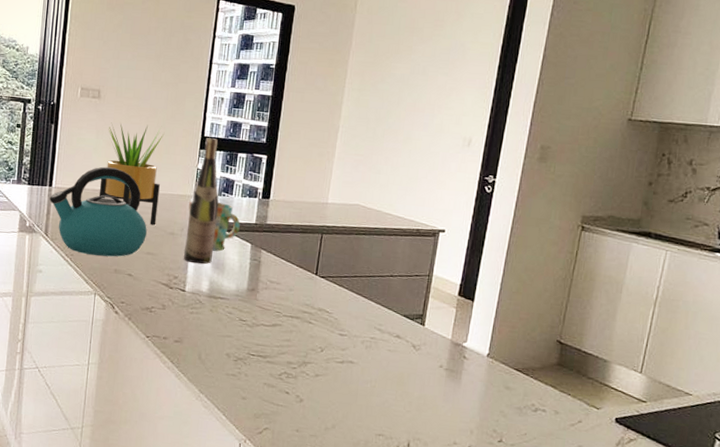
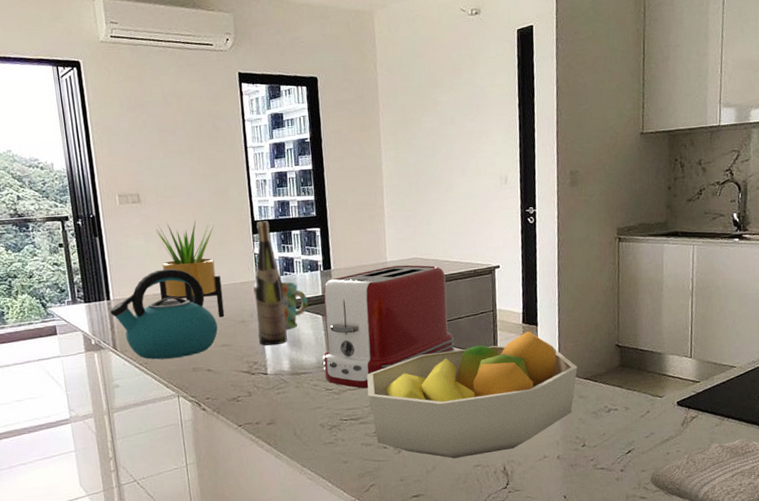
toaster: none [241,208,386,328] -> present [322,265,455,389]
fruit bowl: none [280,305,509,426] -> present [367,331,578,459]

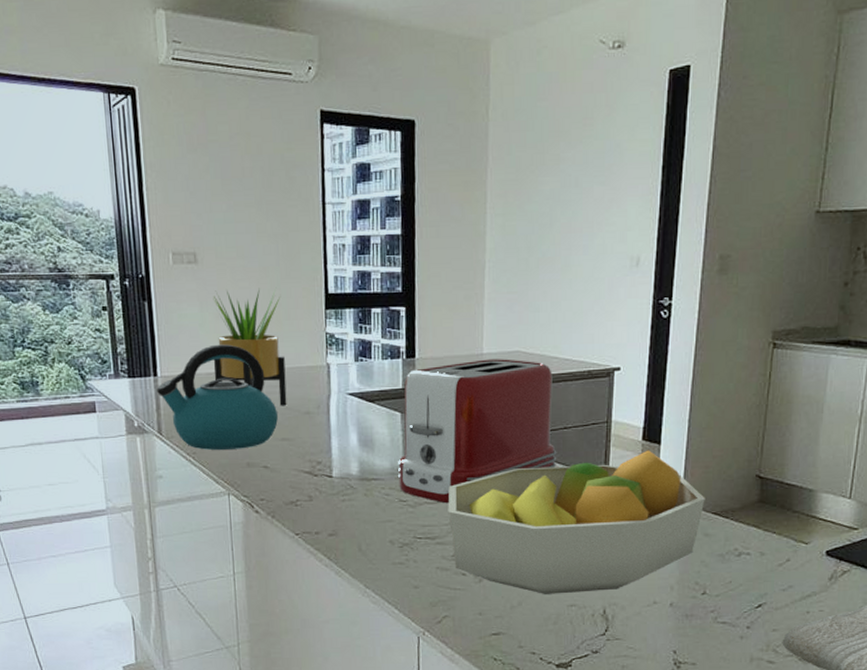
mug: present [253,282,308,330] -> none [322,369,385,427]
wine bottle: present [254,221,288,346] -> none [323,294,358,444]

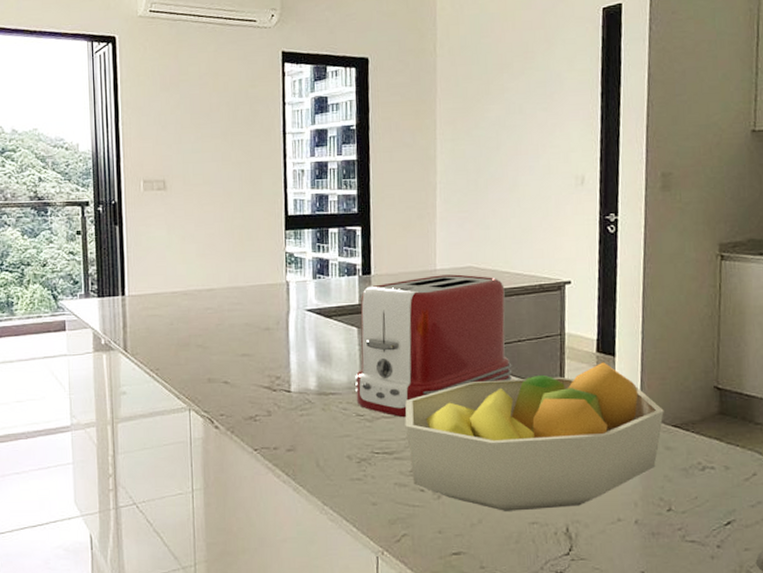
kettle: present [157,344,278,450] -> none [124,264,239,366]
potted plant: present [213,288,287,406] -> none [178,211,248,323]

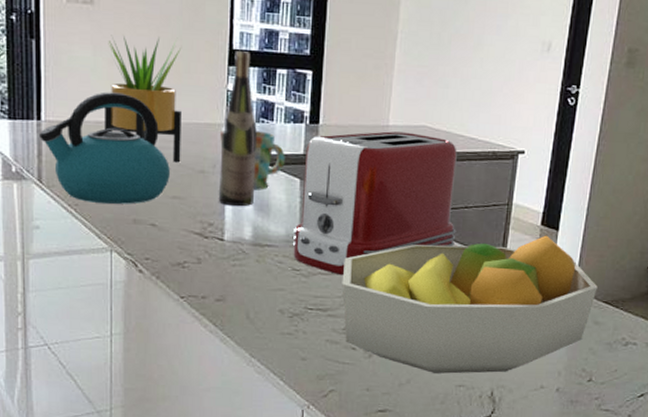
kettle: none [124,264,239,366] -> present [39,92,170,204]
potted plant: none [178,211,248,323] -> present [104,35,181,163]
mug: none [282,286,342,342] -> present [220,130,285,190]
wine bottle: none [283,216,316,359] -> present [219,51,257,207]

